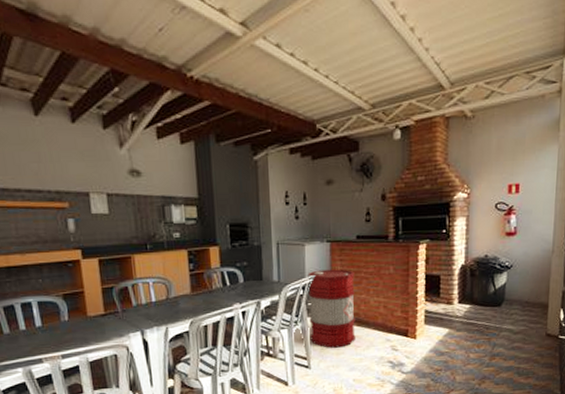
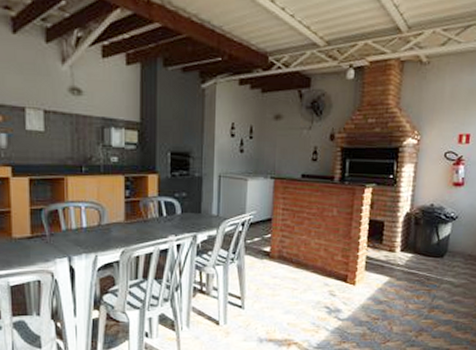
trash can: present [307,269,355,348] -> none [246,207,297,289]

